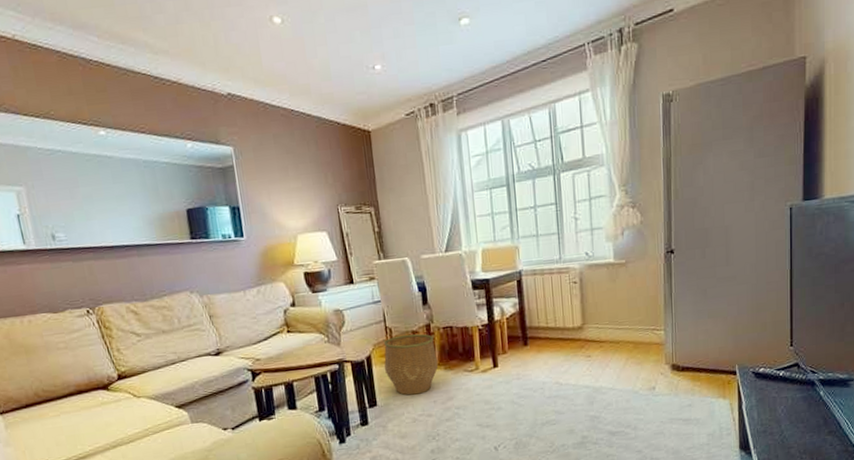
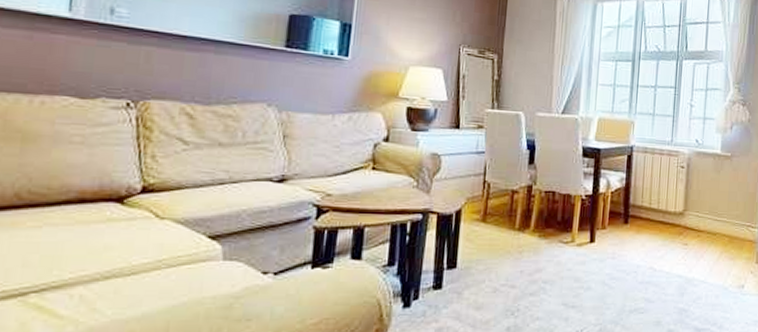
basket: present [383,333,438,396] -> none [473,192,534,261]

